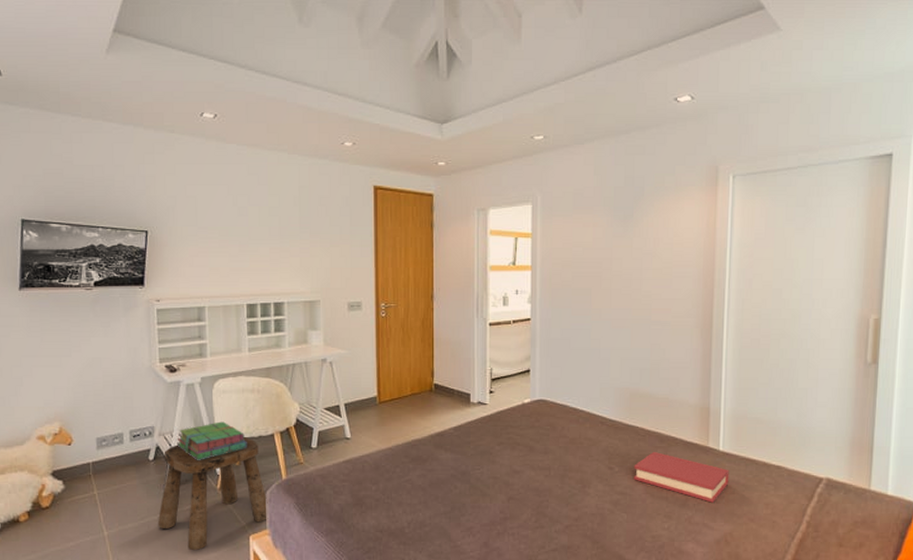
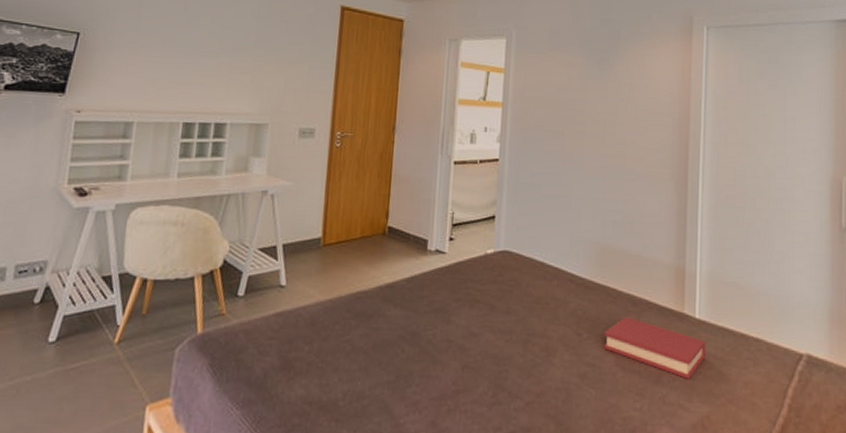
stool: present [157,436,269,551] -> none [29,278,176,424]
stack of books: present [177,421,247,461] -> none [72,258,160,307]

